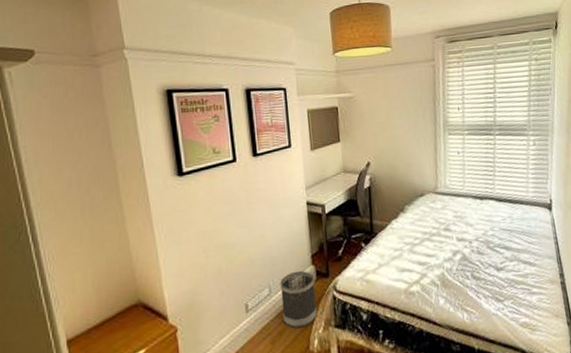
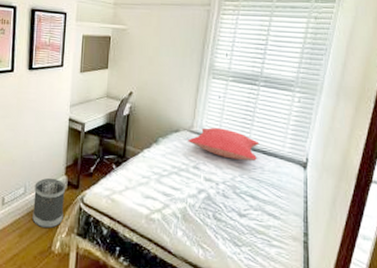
pillow: none [434,184,505,214] -> present [188,128,260,161]

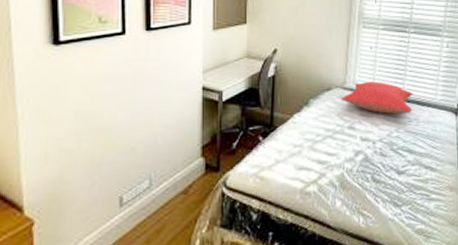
wastebasket: present [32,178,65,229] -> none [162,162,202,227]

